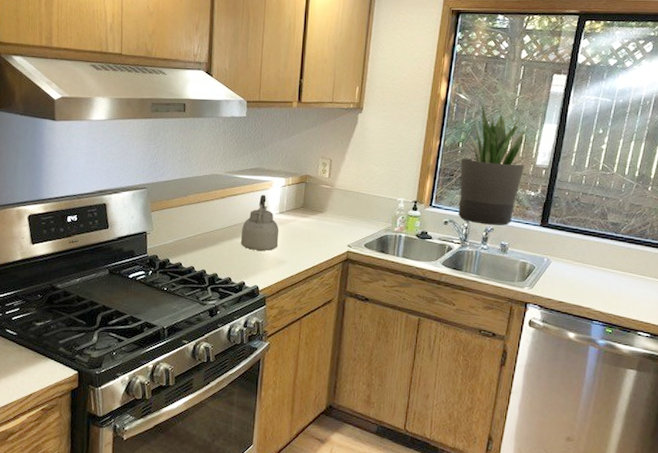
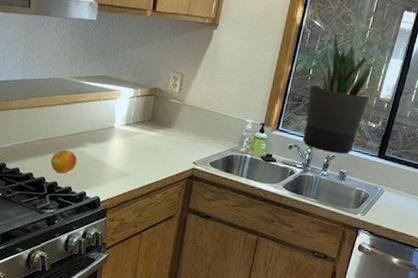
fruit: none [210,241,235,265] -> present [50,149,77,174]
kettle: present [240,195,279,251] -> none [83,104,125,162]

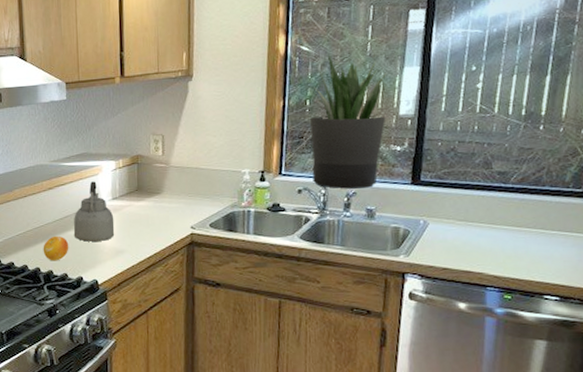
kettle: none [83,104,125,162] -> present [73,181,115,242]

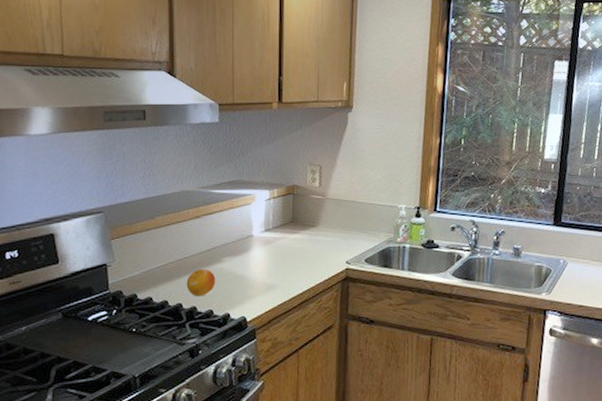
kettle: present [73,181,115,242] -> none [221,211,267,276]
planter: present [310,53,387,189] -> none [465,95,535,228]

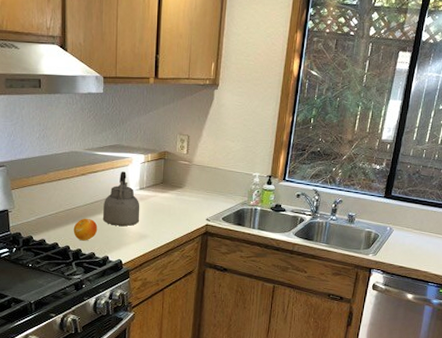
kettle: none [221,211,267,276] -> present [102,171,140,226]

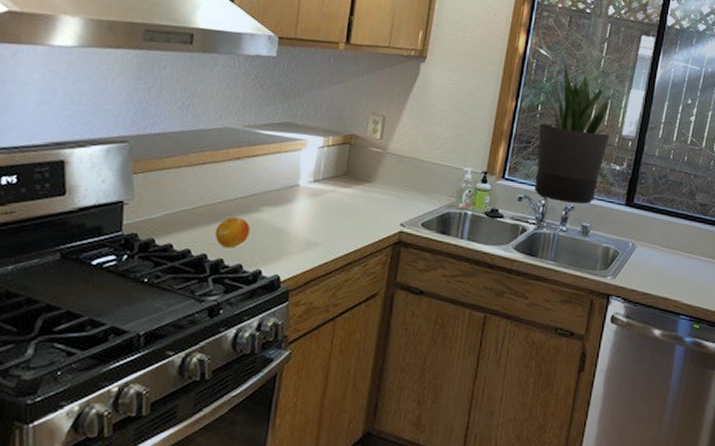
kettle: present [102,171,140,226] -> none [258,157,313,230]
planter: none [309,80,376,197] -> present [534,62,616,204]

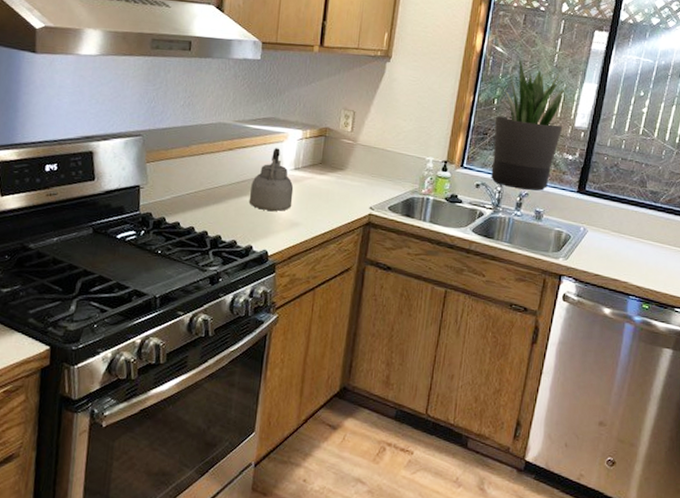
fruit: present [215,216,251,248] -> none [213,199,243,226]
kettle: none [258,157,313,230] -> present [248,148,294,211]

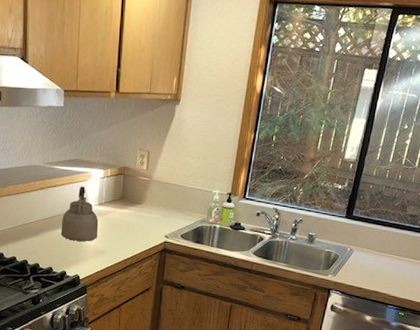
planter: present [491,58,569,191] -> none [270,97,340,217]

